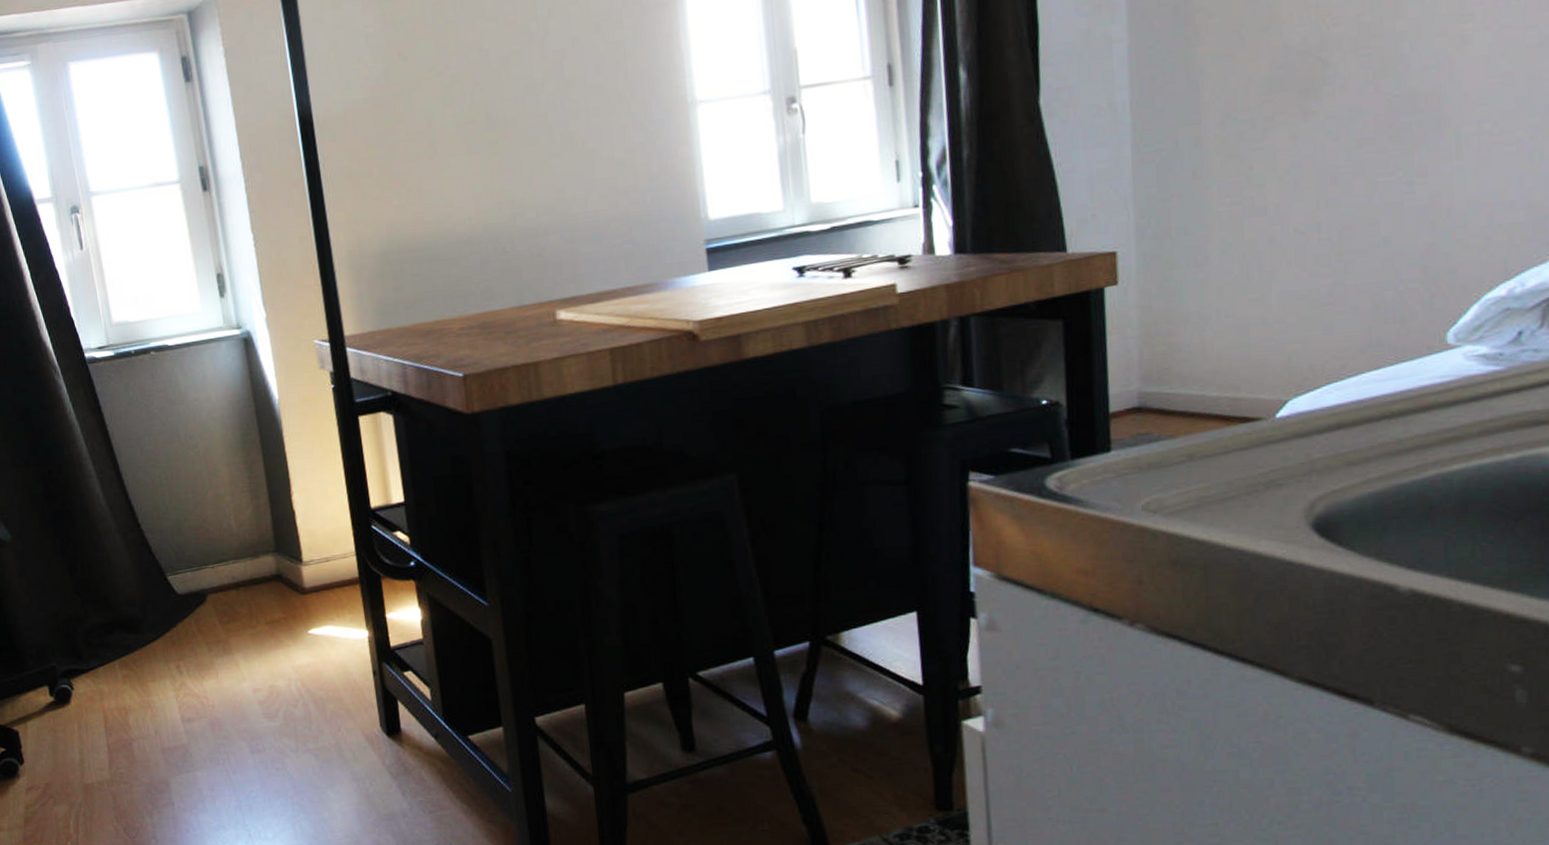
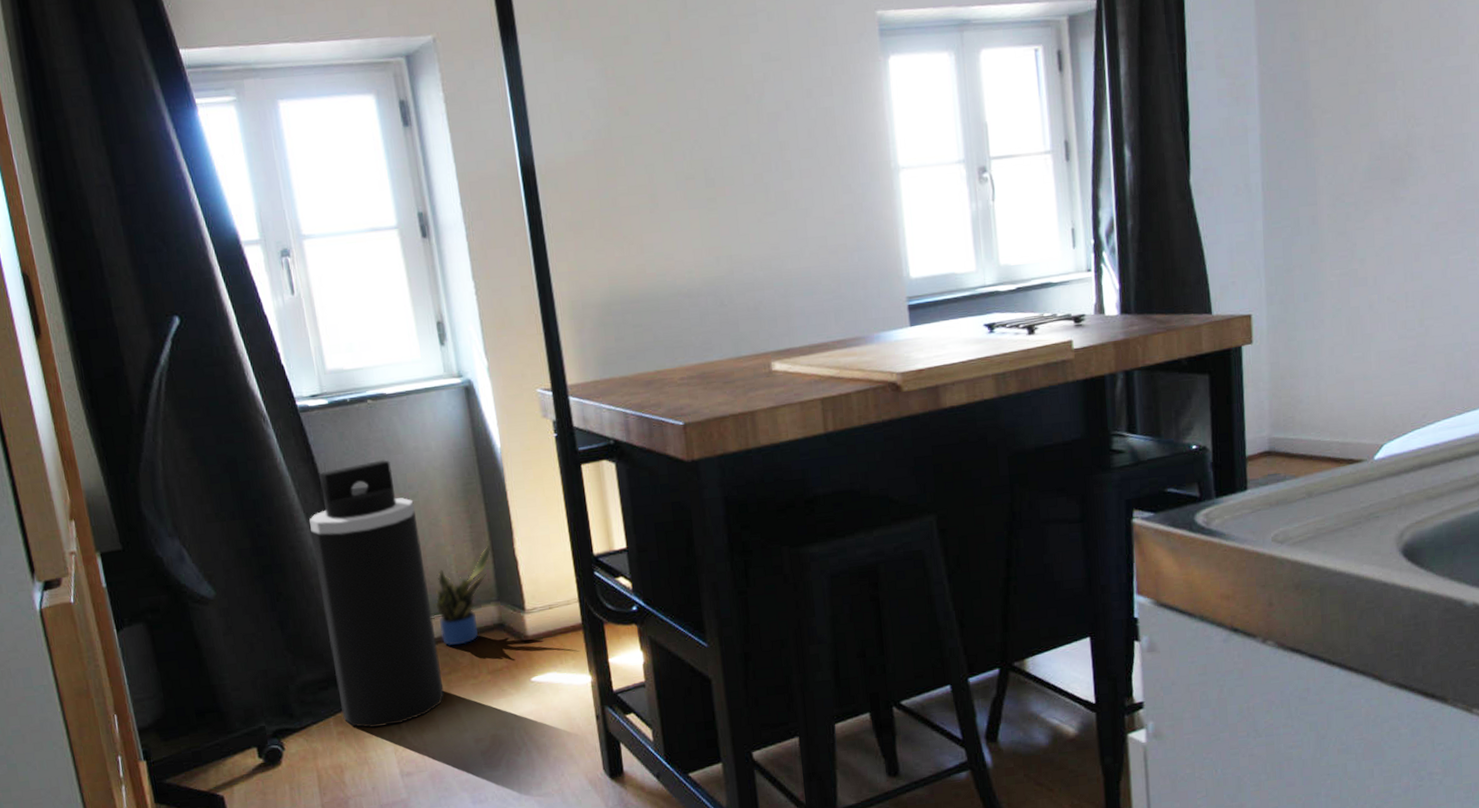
trash can: none [97,410,224,672] -> present [309,460,445,728]
potted plant: none [215,496,269,596] -> present [435,545,491,646]

